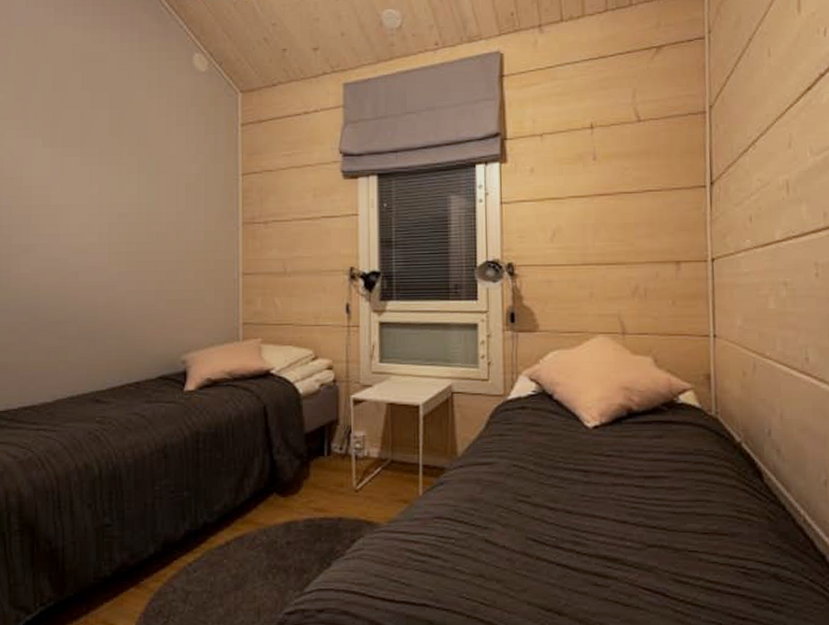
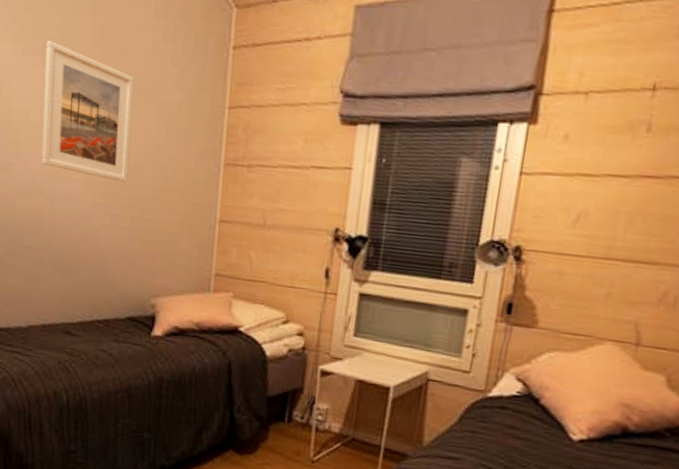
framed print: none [64,133,152,250] -> present [42,41,134,183]

